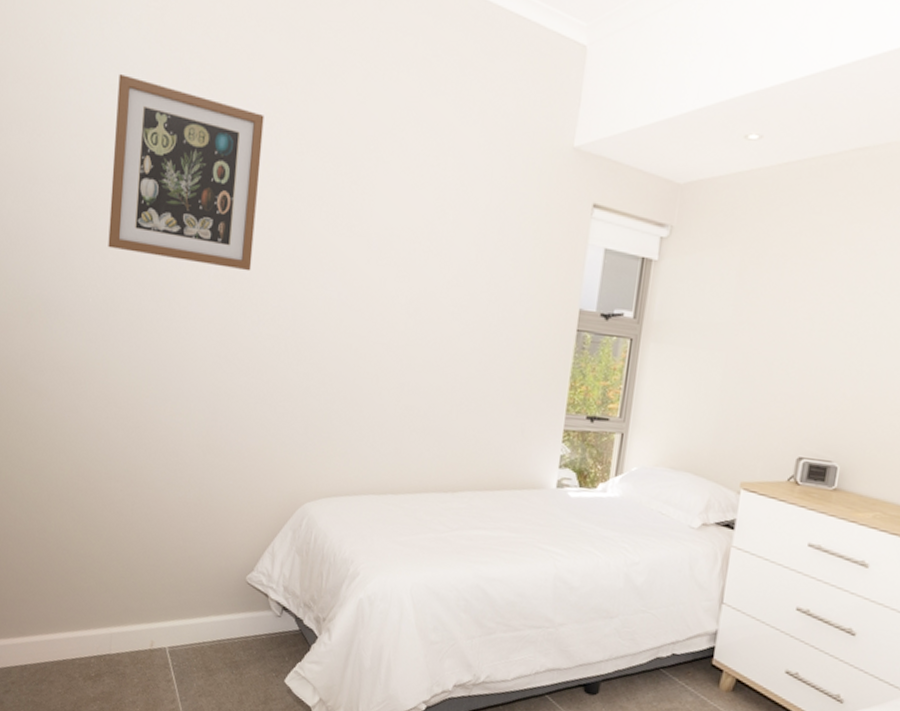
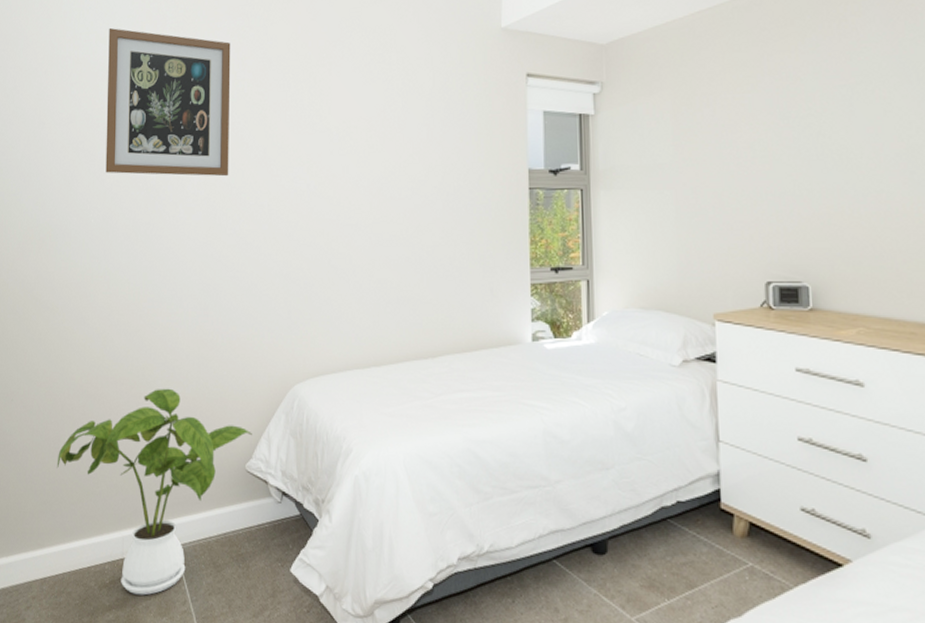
house plant: none [41,490,256,691] -> present [56,388,252,596]

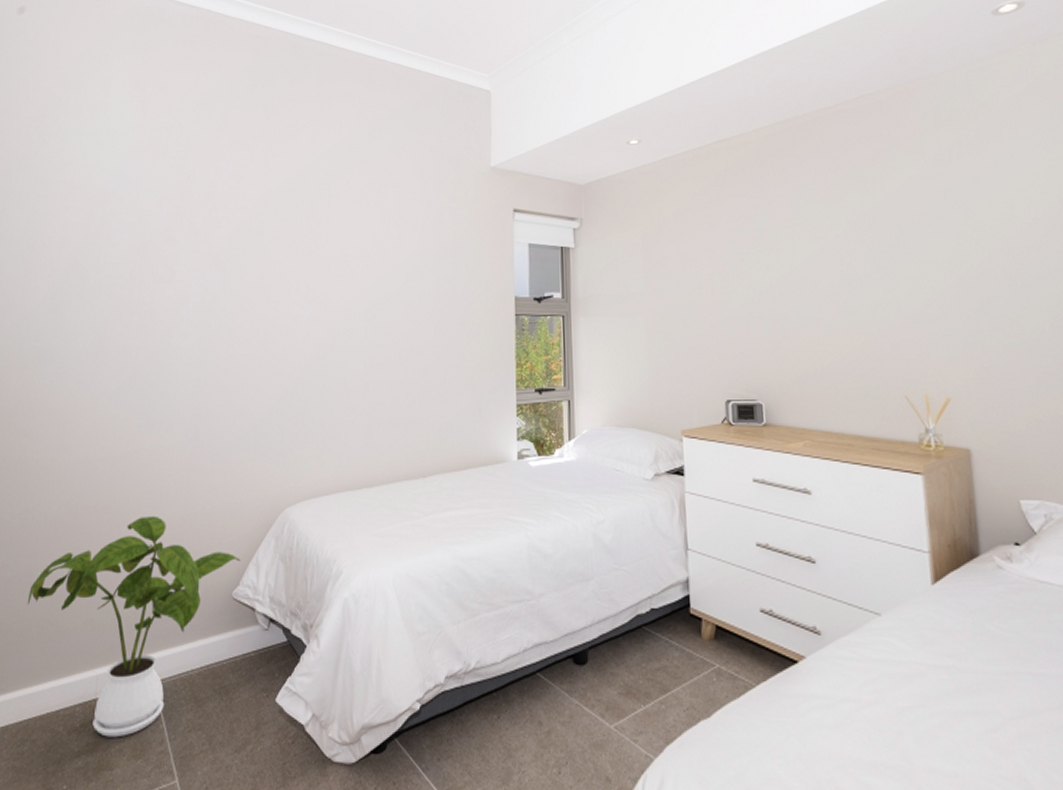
wall art: present [105,27,231,177] -> none [97,154,232,302]

